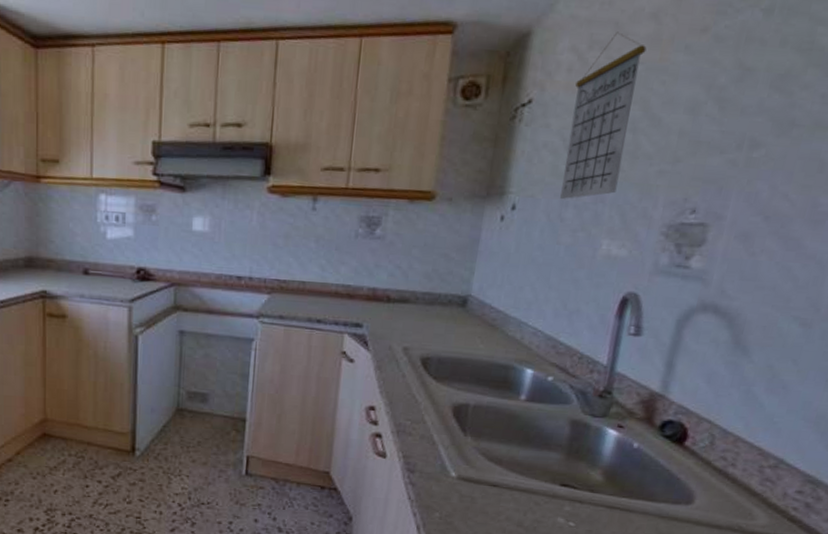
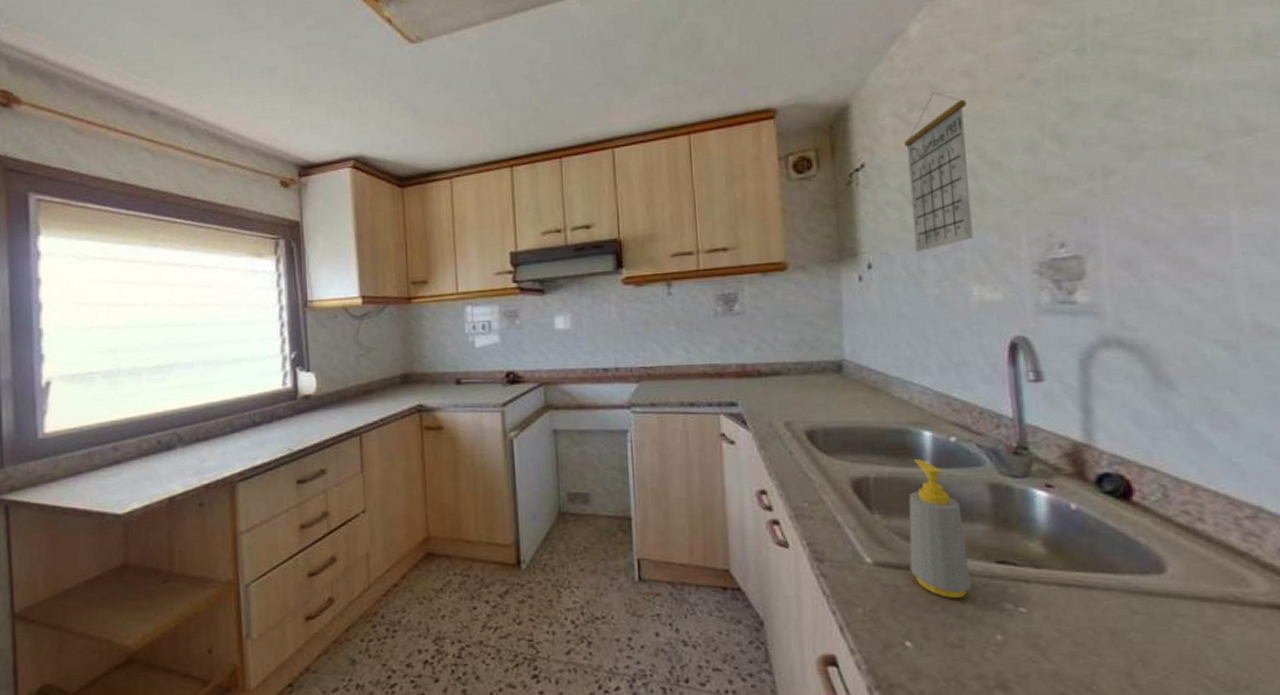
soap bottle: none [487,393,542,511] -> present [908,459,971,598]

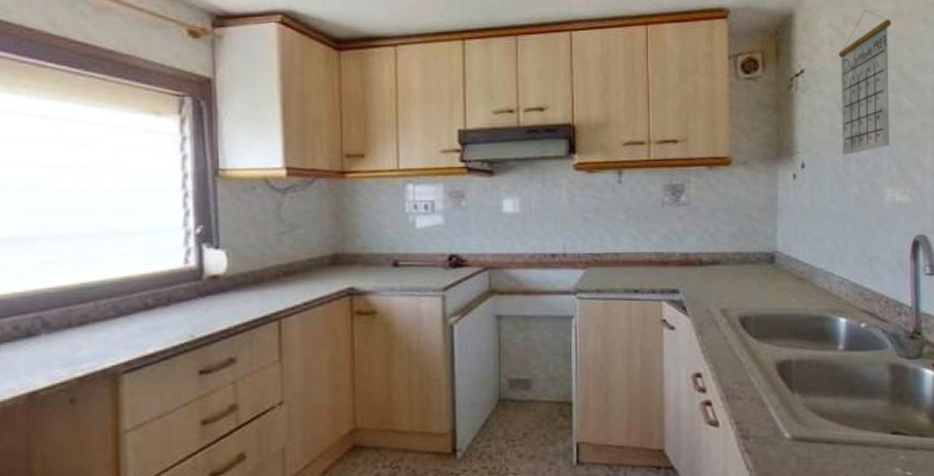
soap bottle: present [908,459,971,598] -> none [822,343,870,466]

